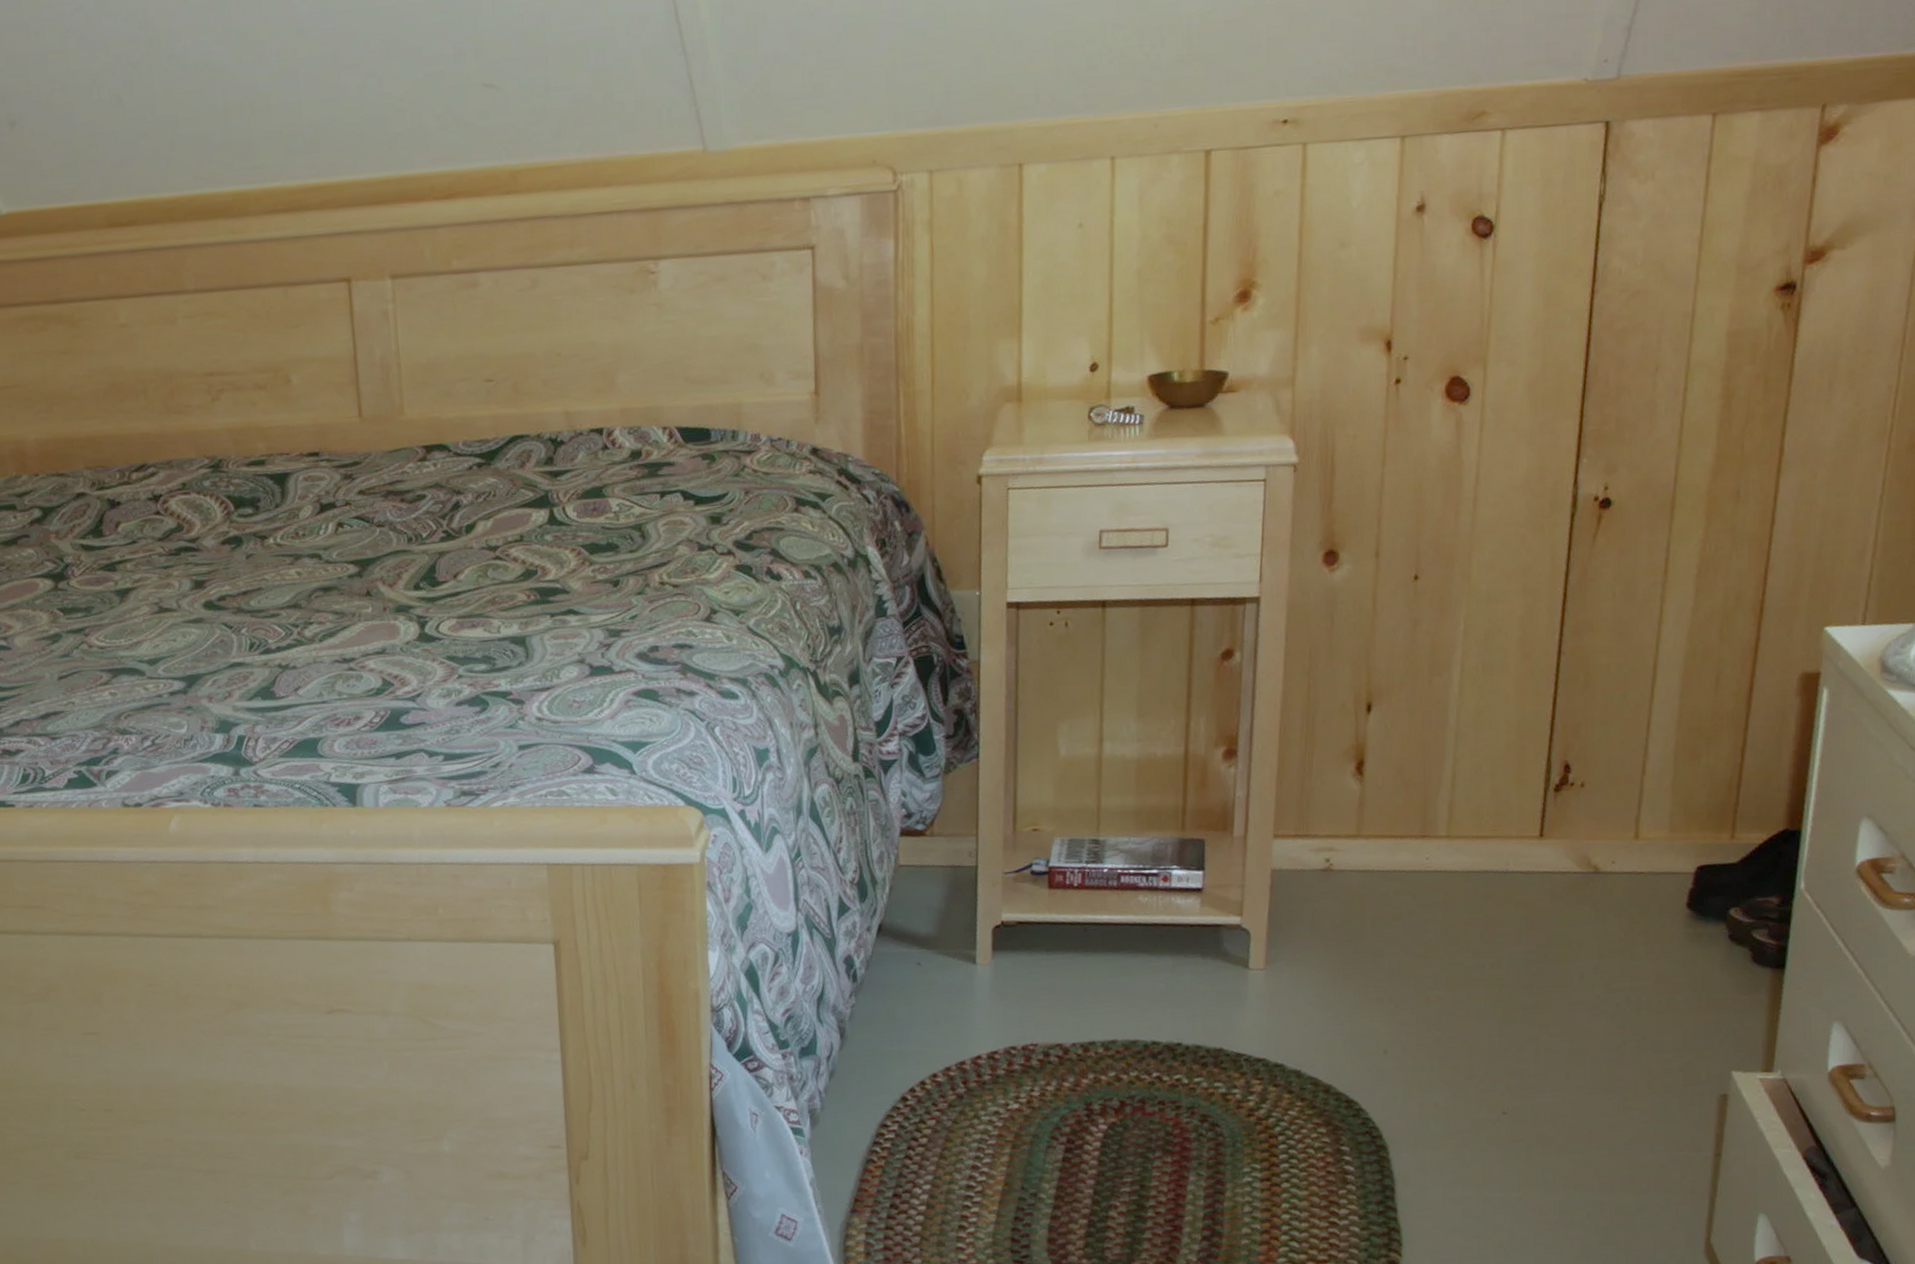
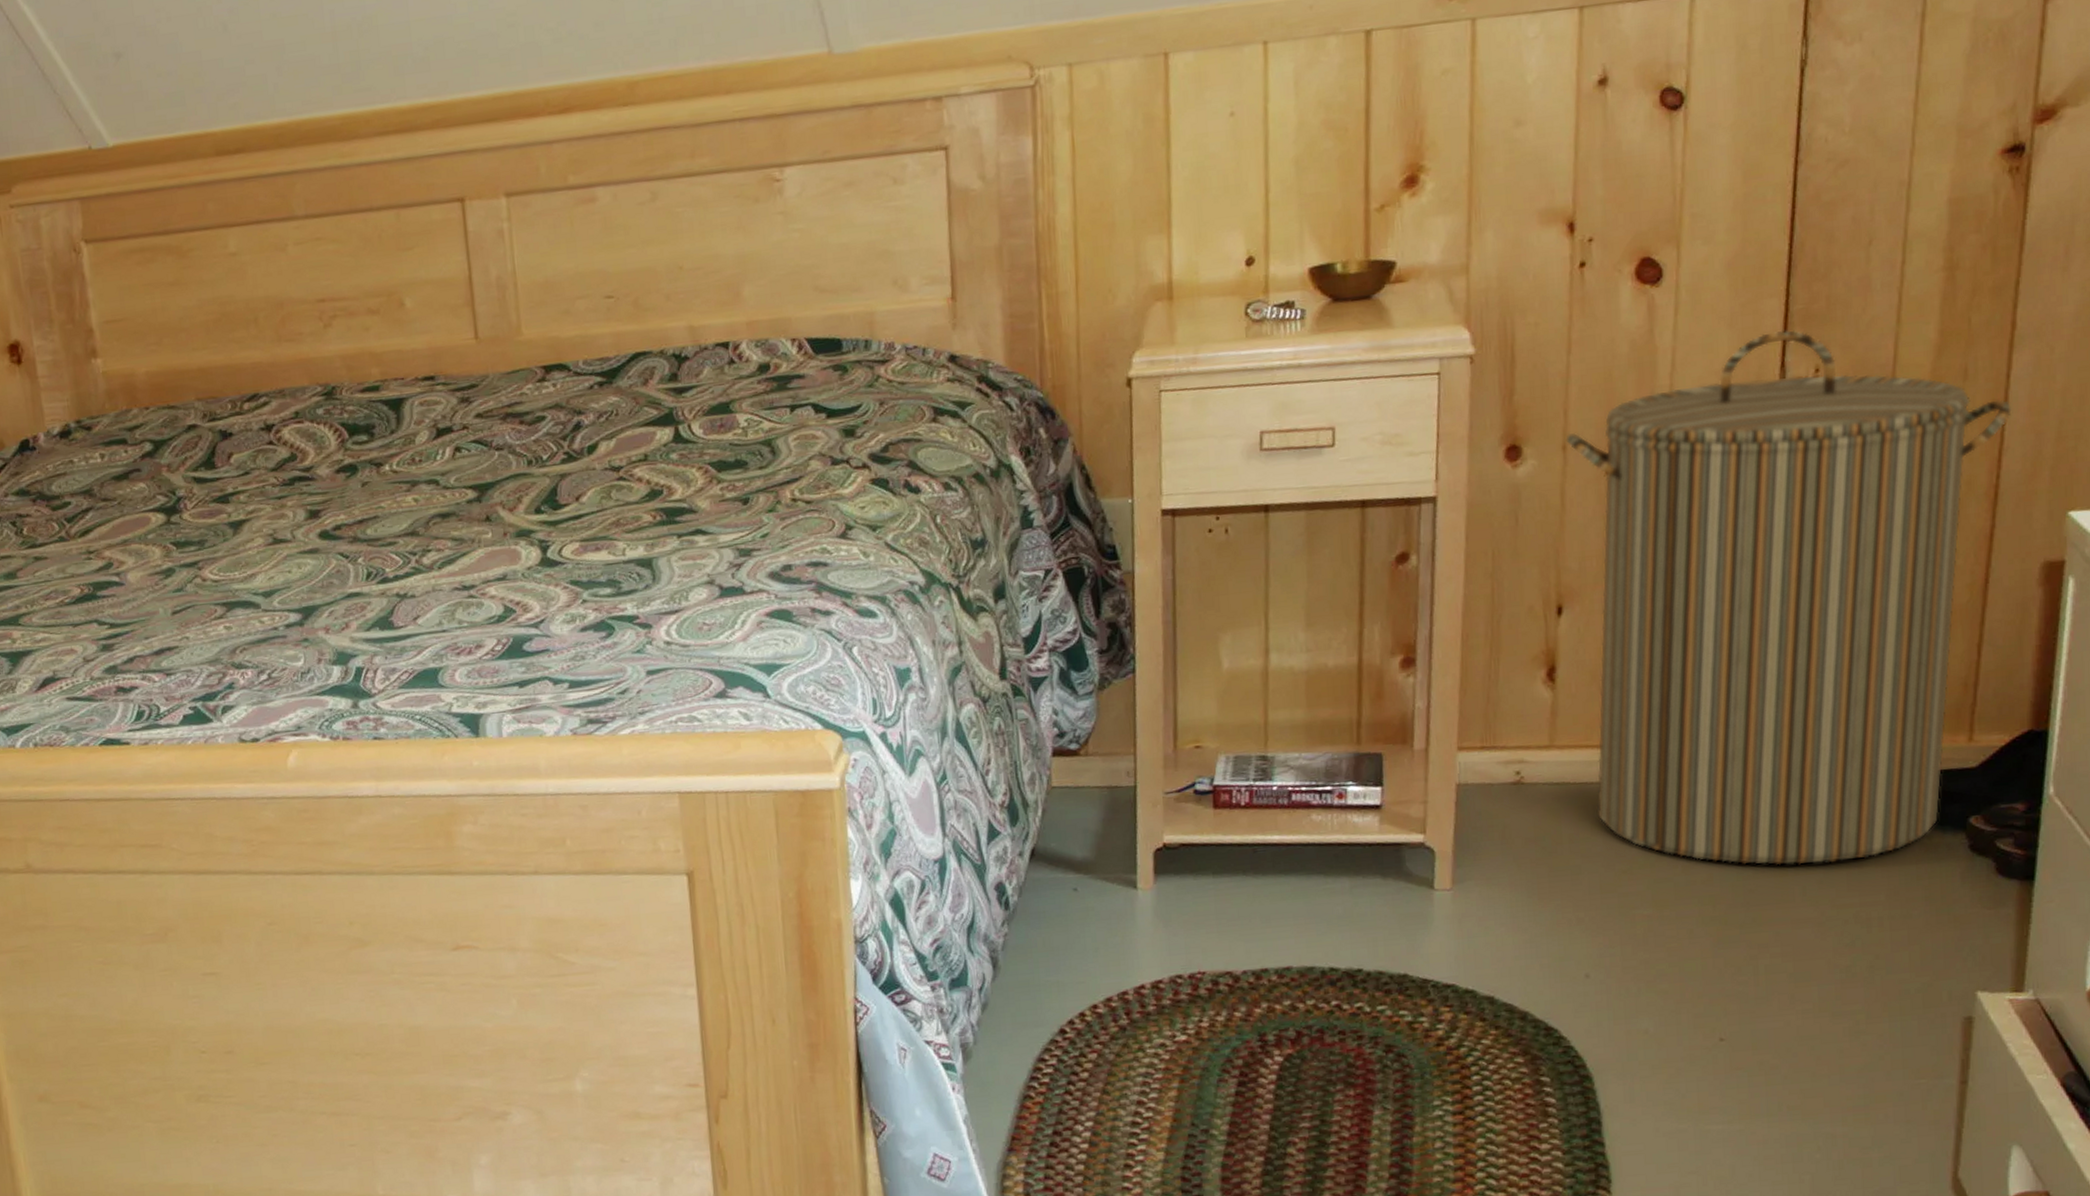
laundry hamper: none [1378,449,1777,951] -> present [1565,329,2012,865]

